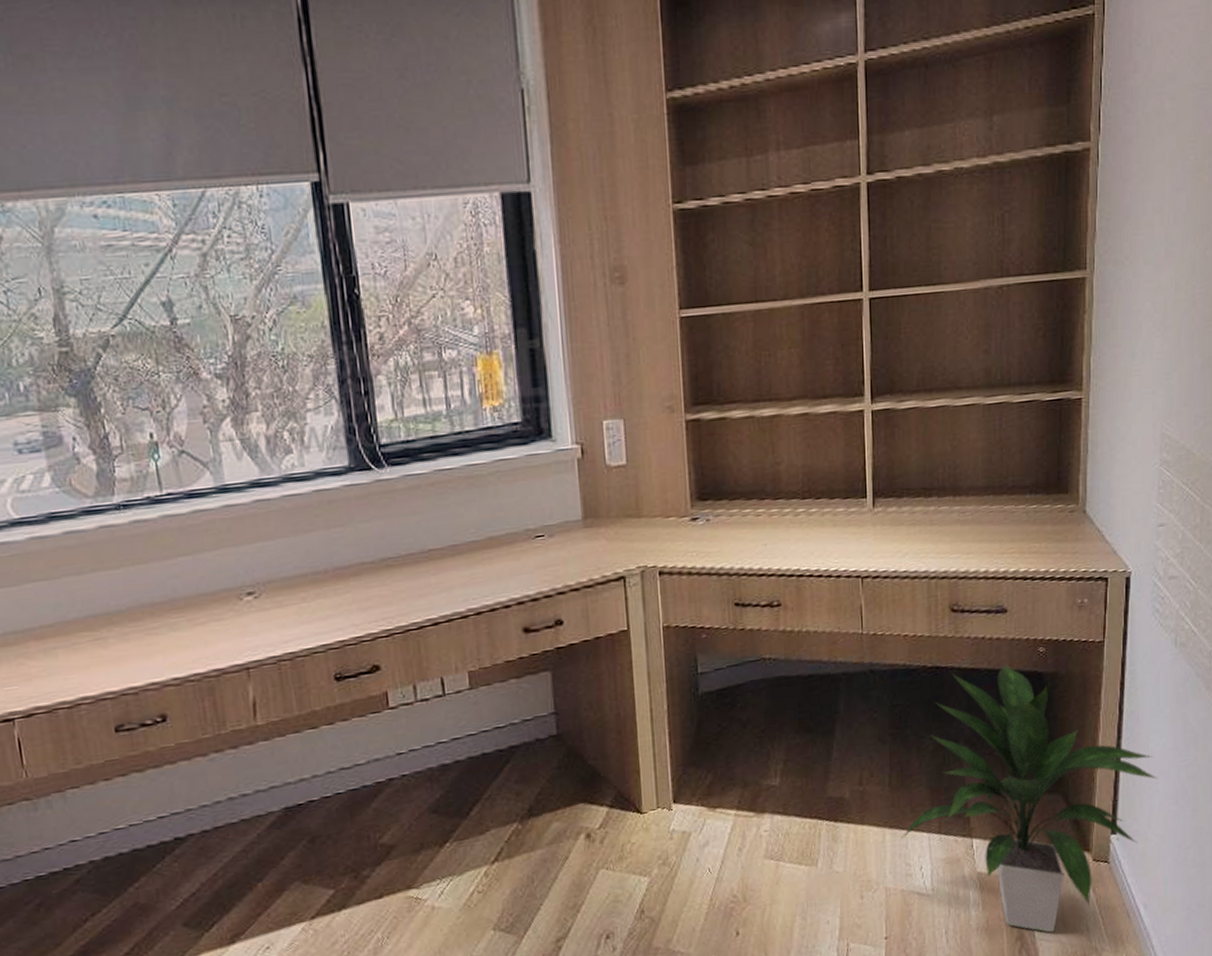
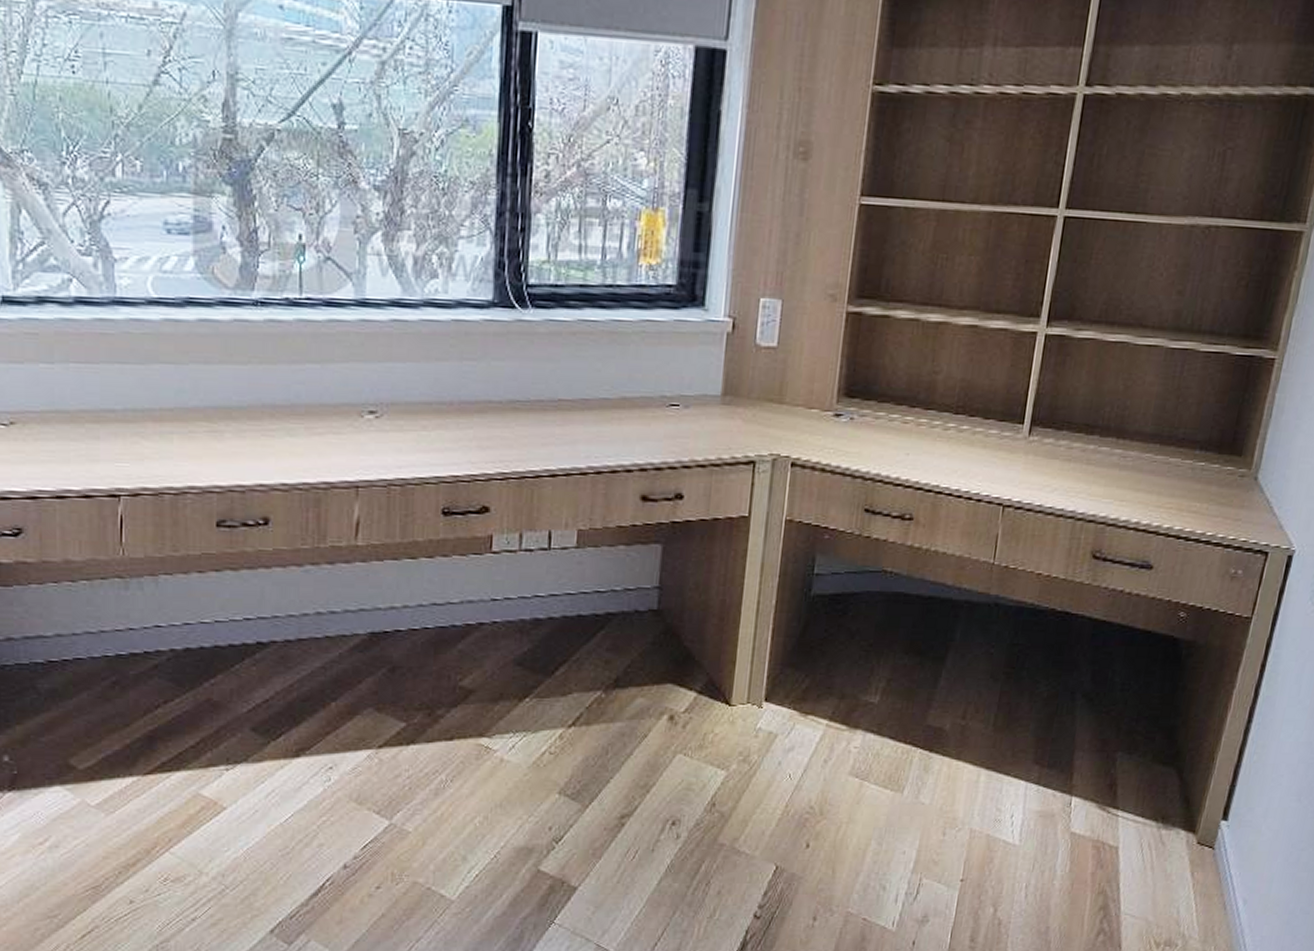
indoor plant: present [901,664,1159,933] -> none [996,623,1285,909]

